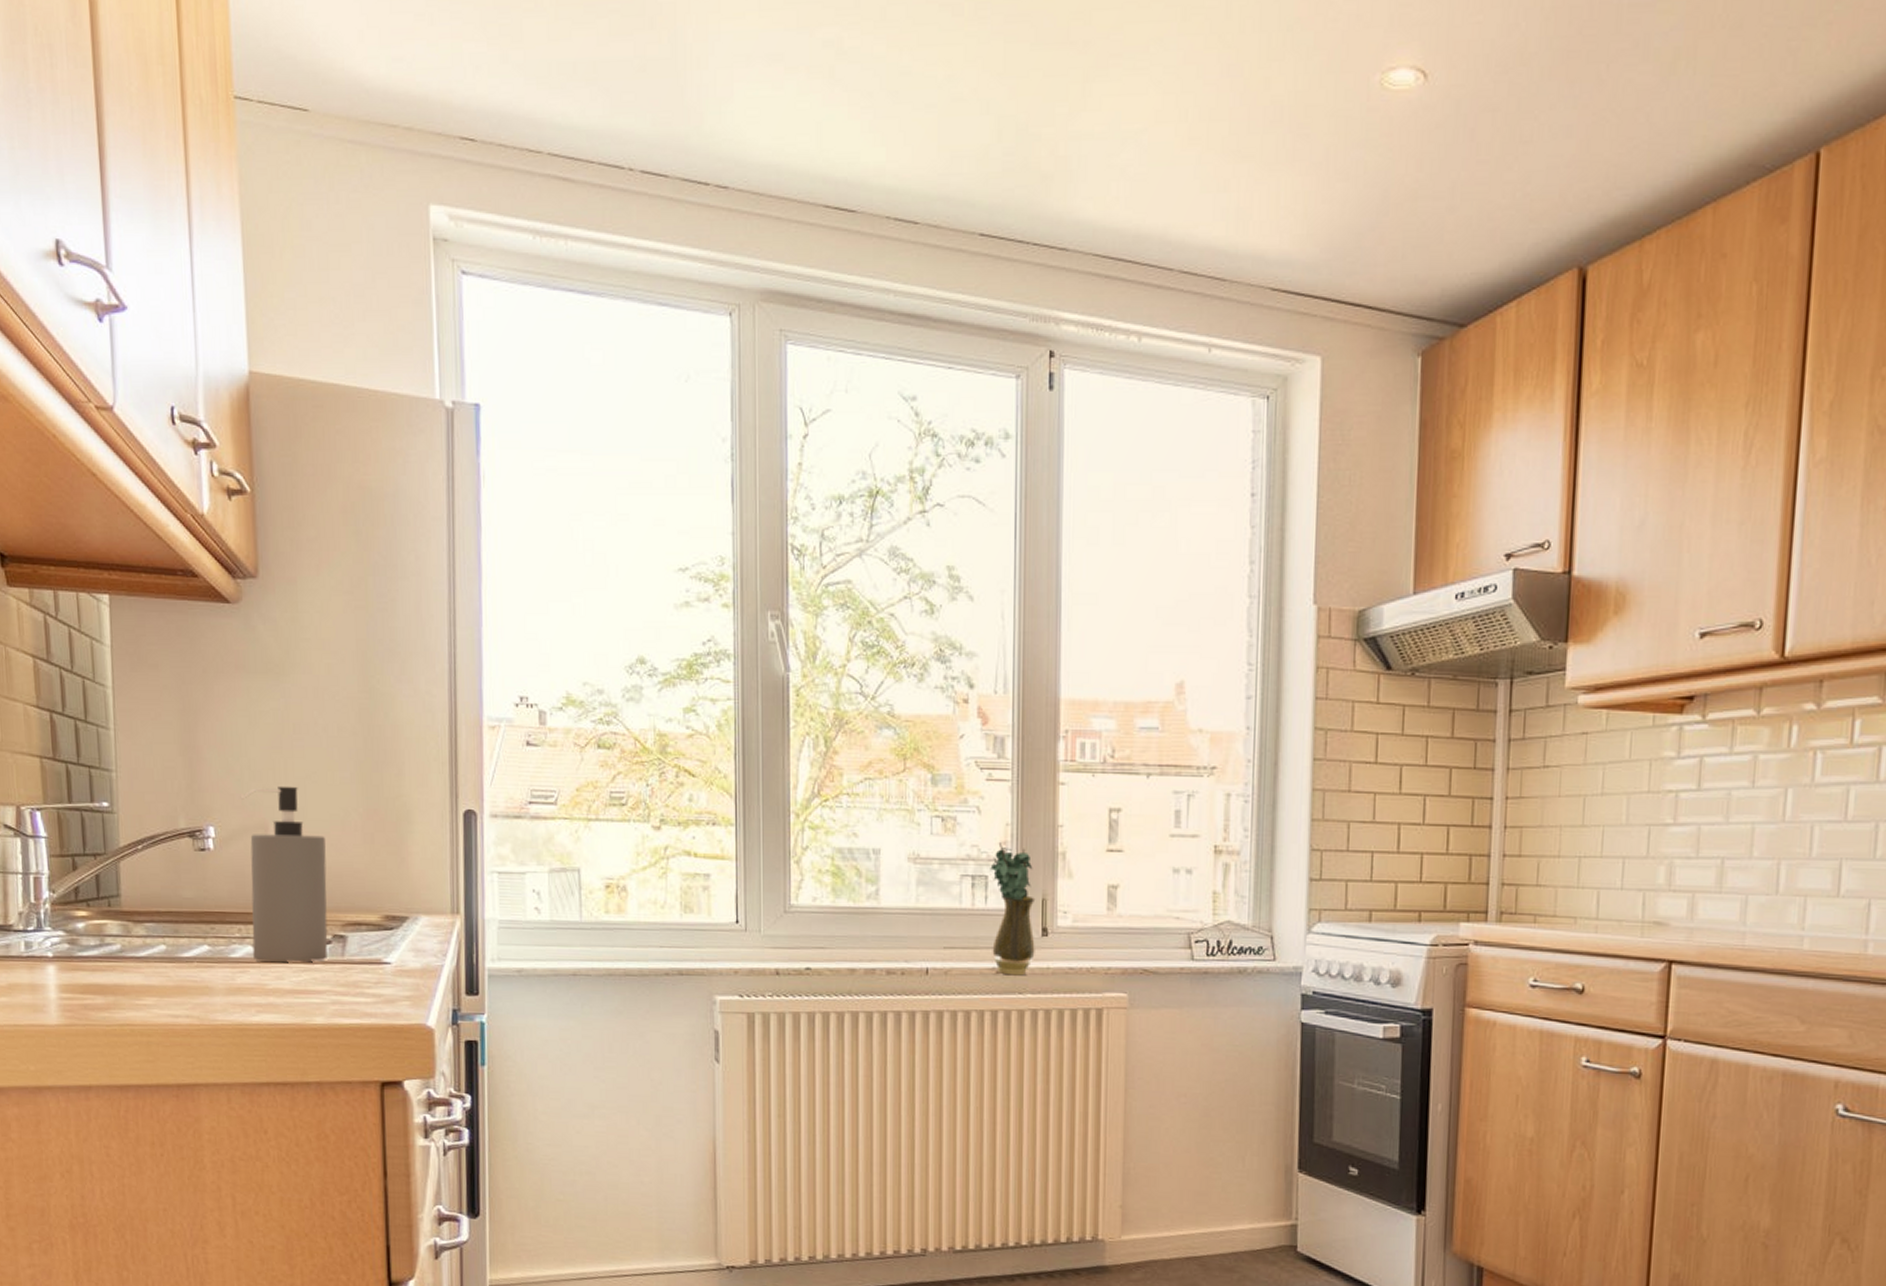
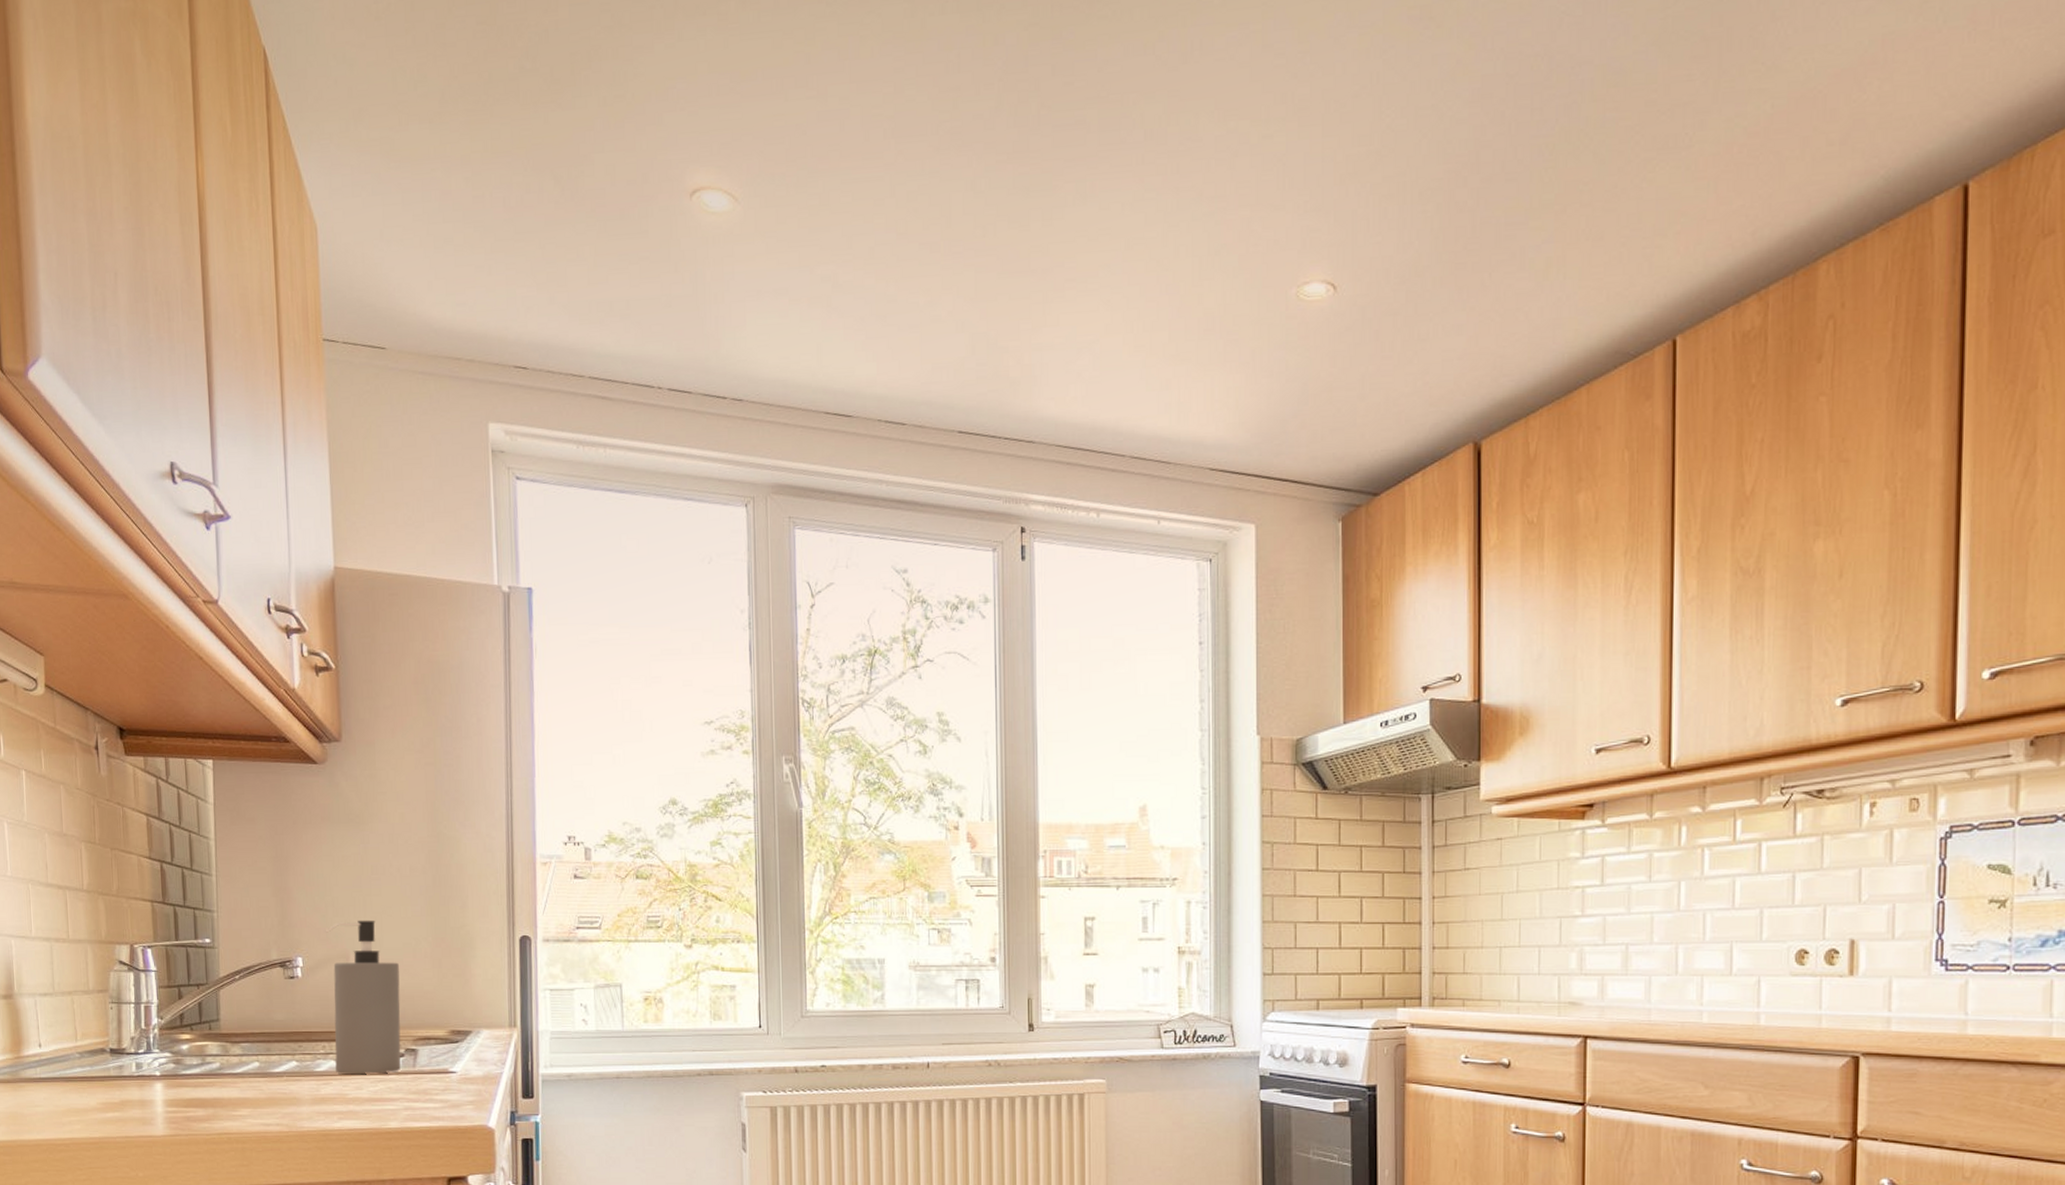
vase: present [990,843,1036,976] -> none [981,950,1023,1067]

